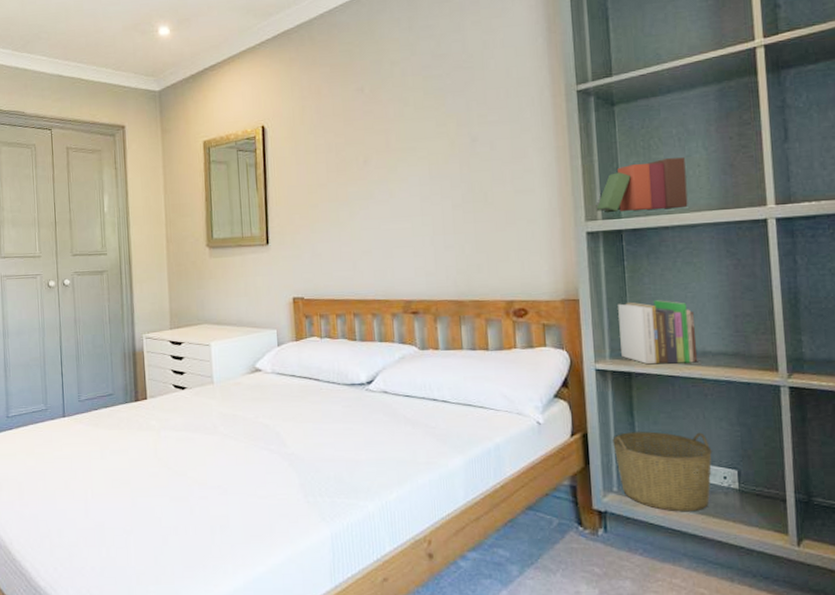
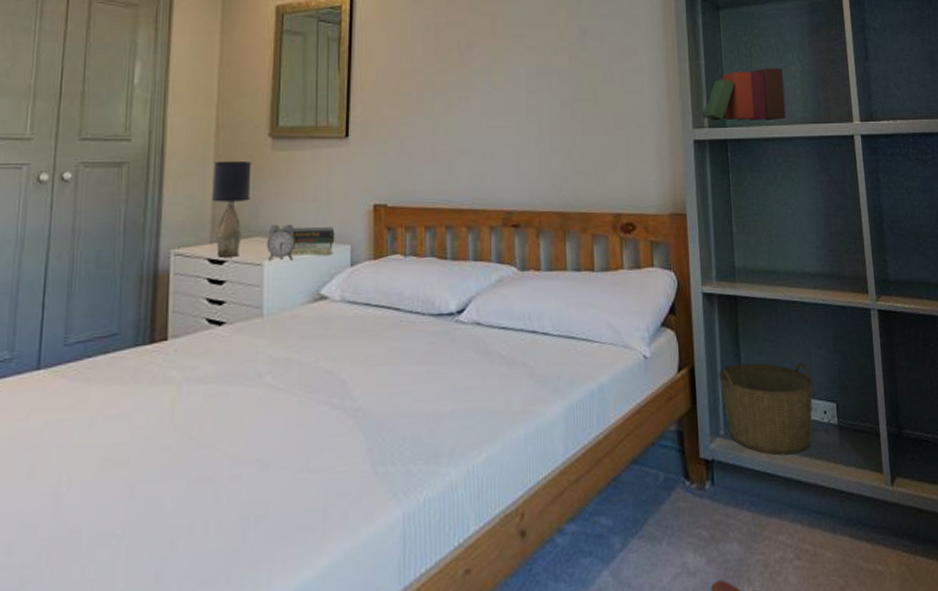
table lamp: none [168,266,197,340] -> present [211,160,252,257]
alarm clock: none [211,314,233,343] -> present [266,224,295,262]
books: none [230,316,264,338] -> present [290,226,335,256]
books: present [618,300,697,365] -> none [723,216,797,287]

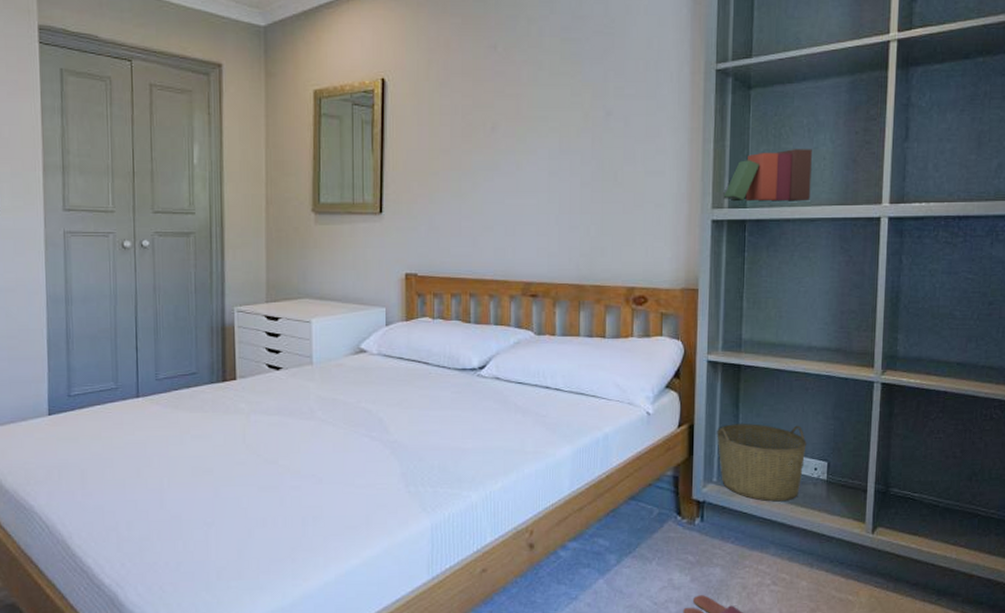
table lamp: present [211,160,252,257] -> none [265,232,299,315]
alarm clock: present [266,224,295,262] -> none [313,288,338,320]
books: present [290,226,335,256] -> none [334,291,372,315]

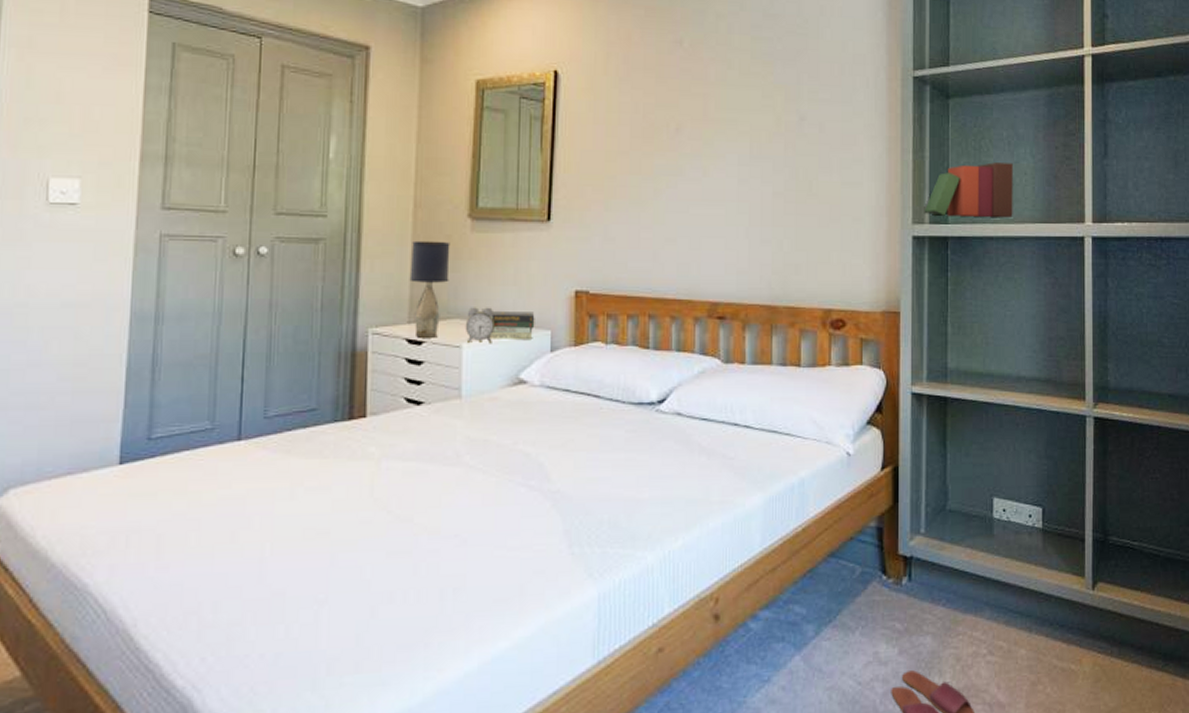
table lamp: none [265,232,299,315] -> present [409,240,450,338]
alarm clock: none [313,288,338,320] -> present [465,307,495,344]
books: none [334,291,372,315] -> present [489,310,535,339]
basket: present [717,424,807,502] -> none [923,464,1019,555]

